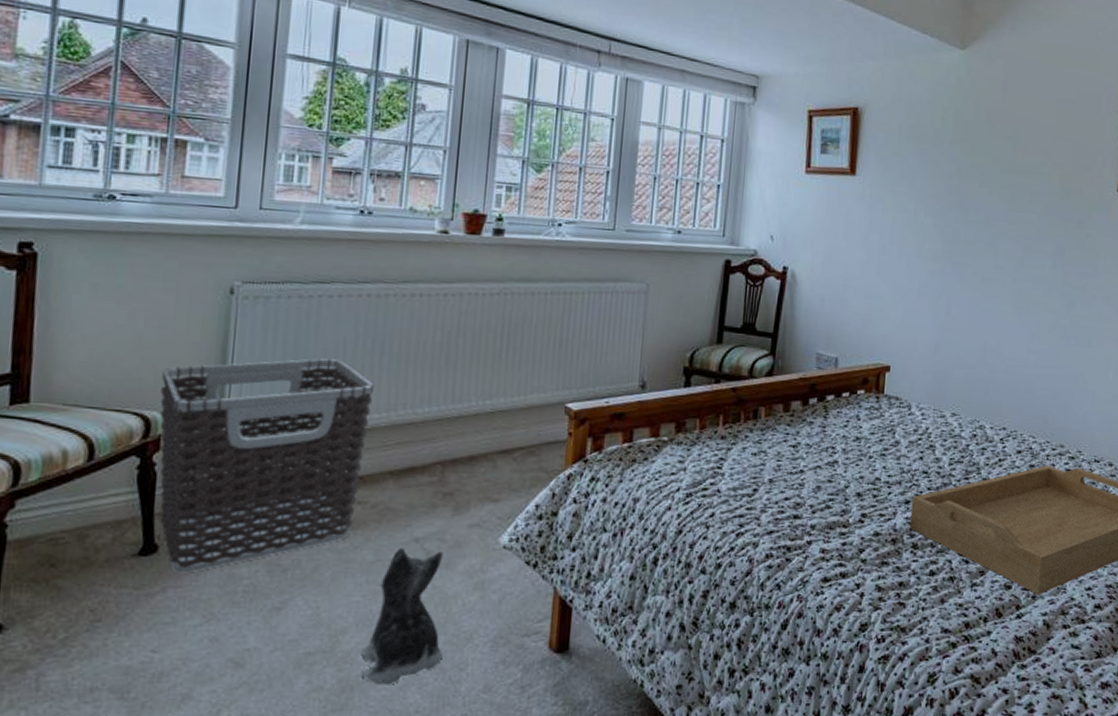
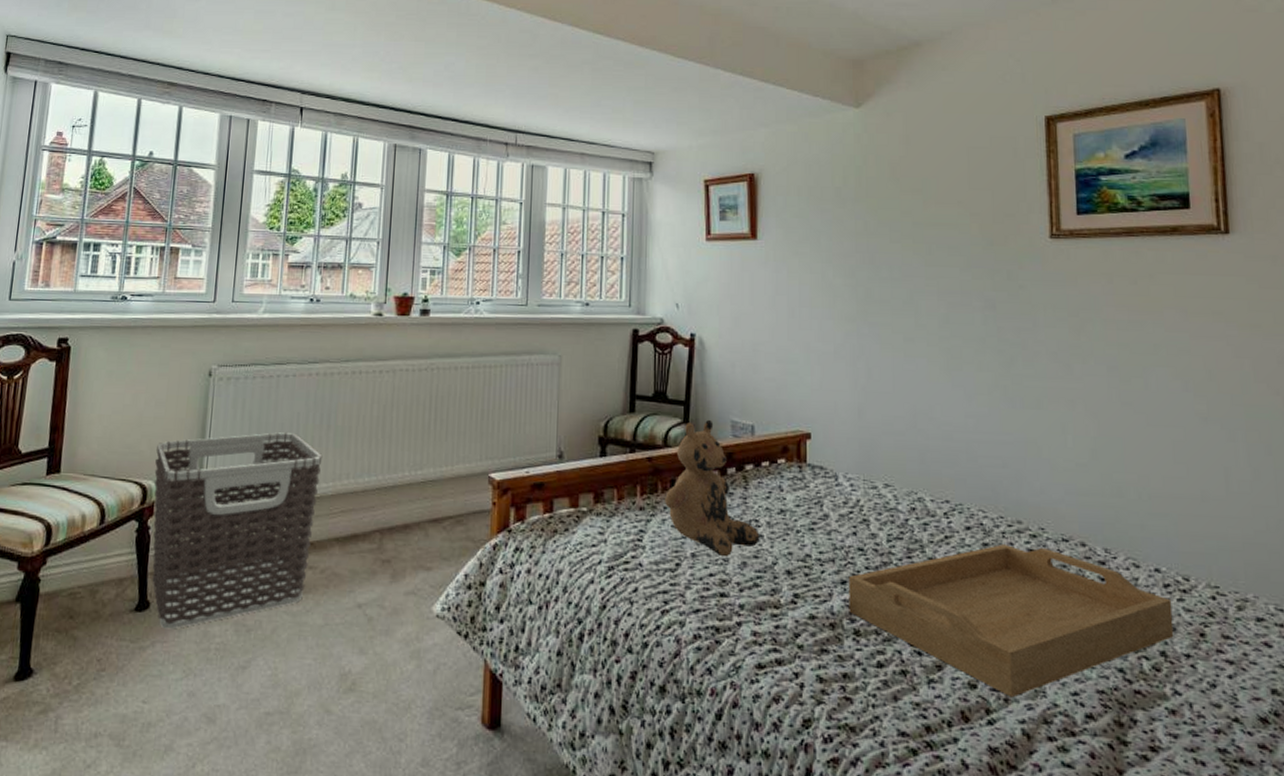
plush toy: present [361,548,444,685] -> none [312,613,384,751]
teddy bear: none [746,351,835,481] -> present [665,419,760,556]

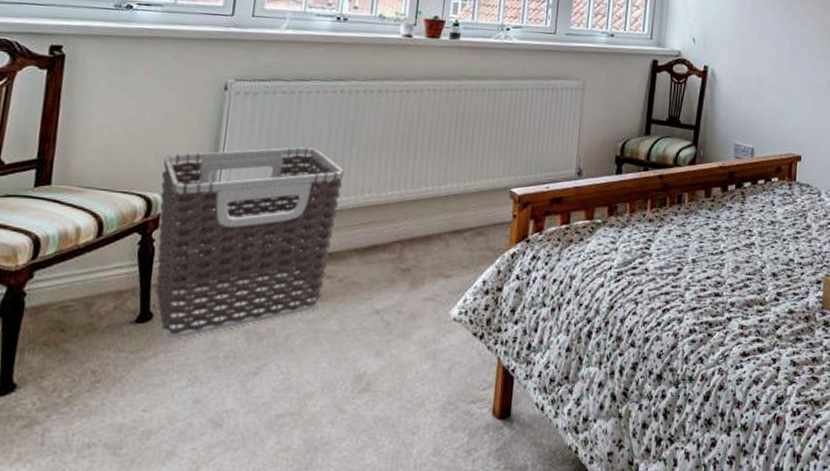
teddy bear: present [665,419,760,556] -> none [672,142,752,261]

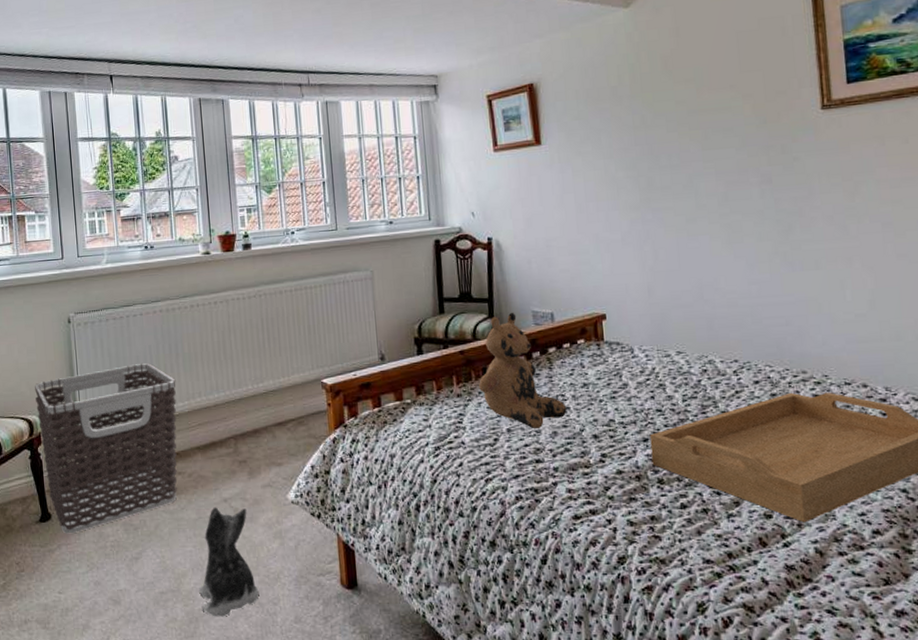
plush toy: none [324,319,401,447] -> present [199,507,259,617]
teddy bear: none [672,142,752,261] -> present [479,312,567,428]

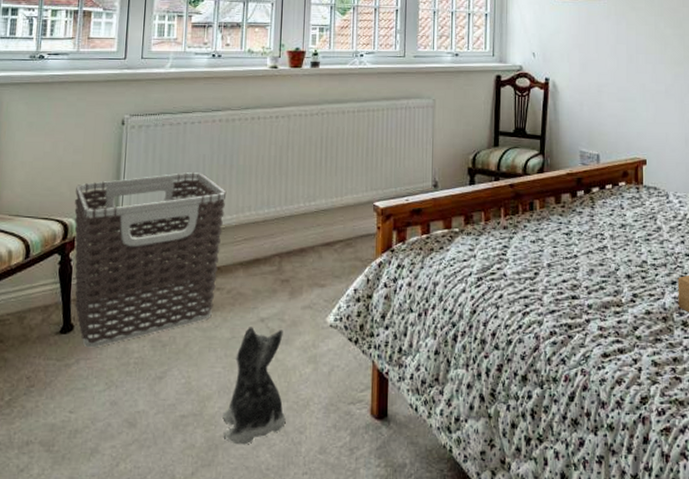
teddy bear: present [479,312,567,428] -> none [525,150,605,265]

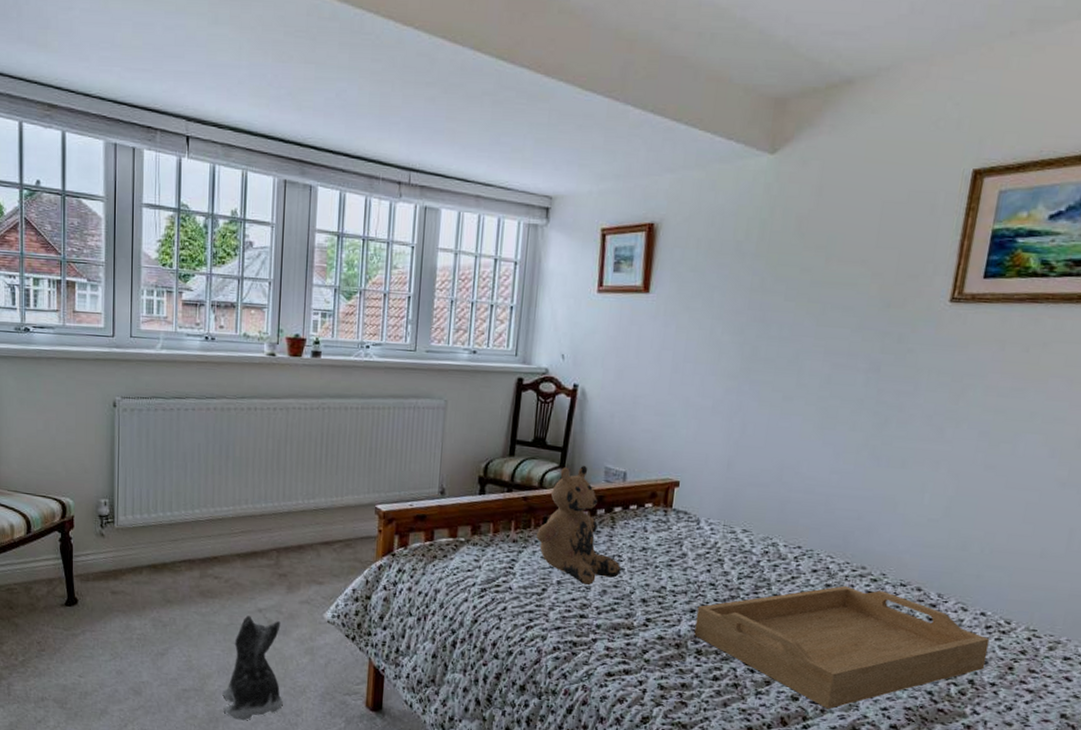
clothes hamper: present [74,171,227,348] -> none [71,460,223,622]
teddy bear: none [525,150,605,265] -> present [536,465,621,585]

